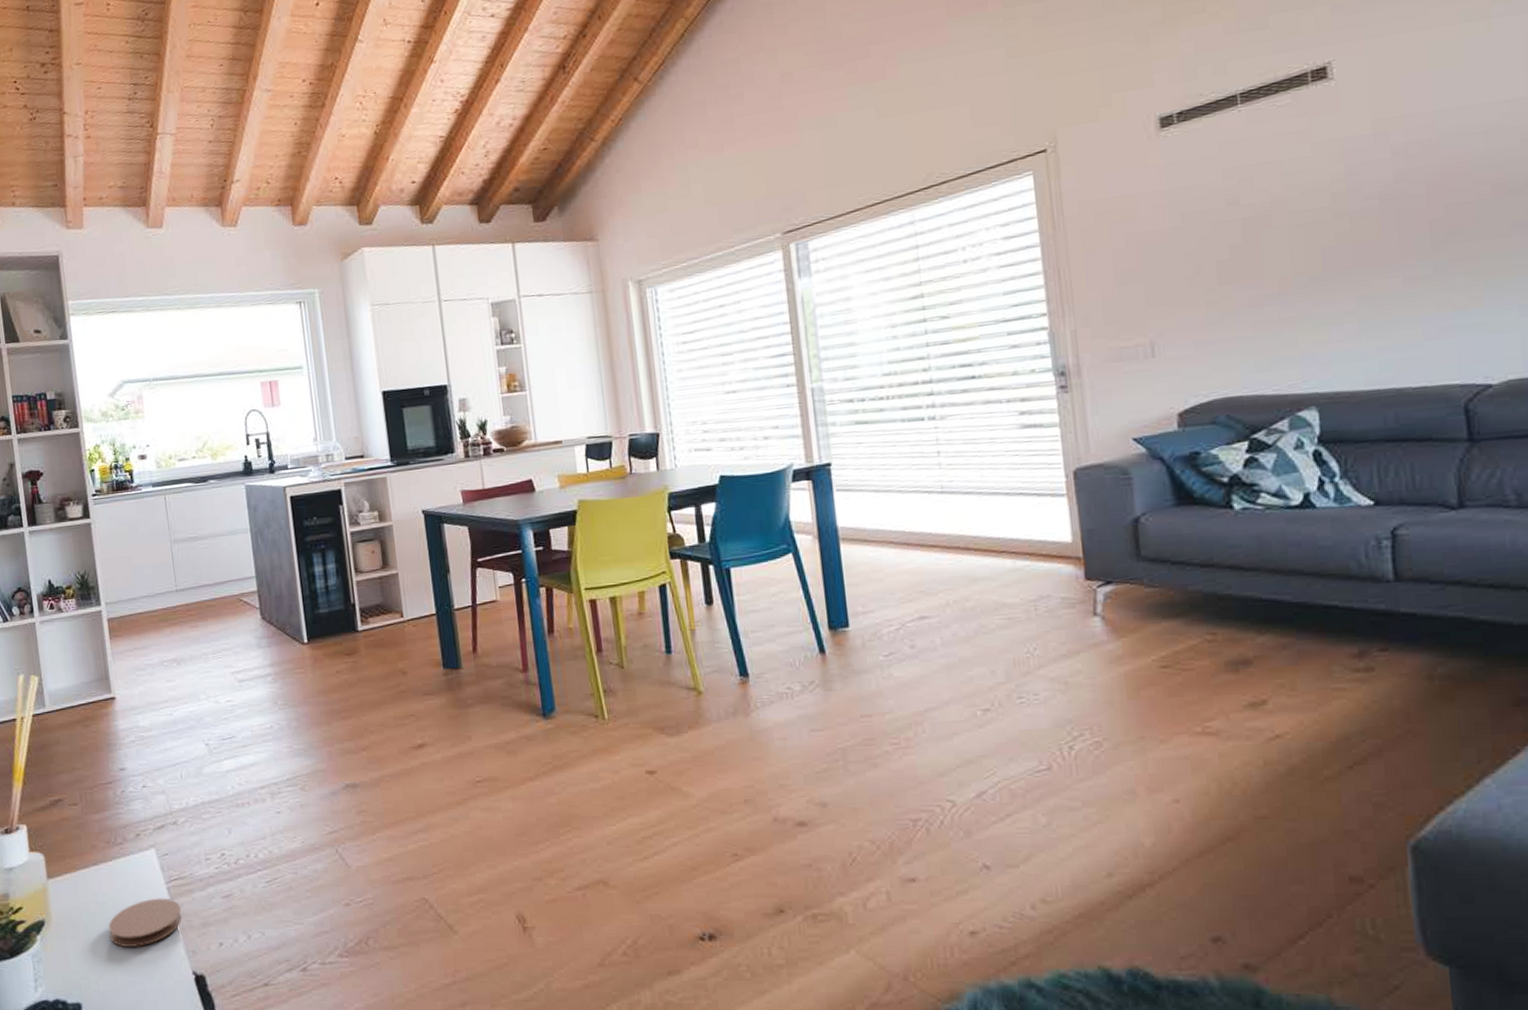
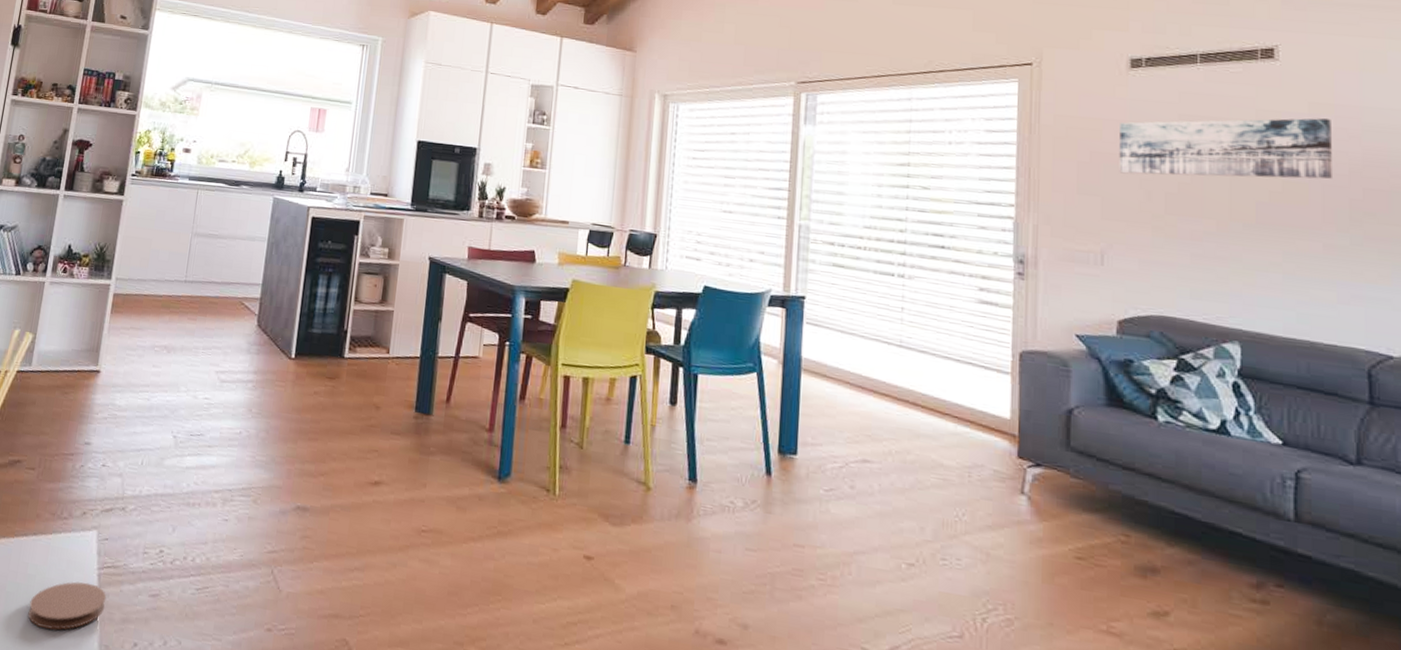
wall art: none [1155,134,1409,252] -> present [1119,118,1334,179]

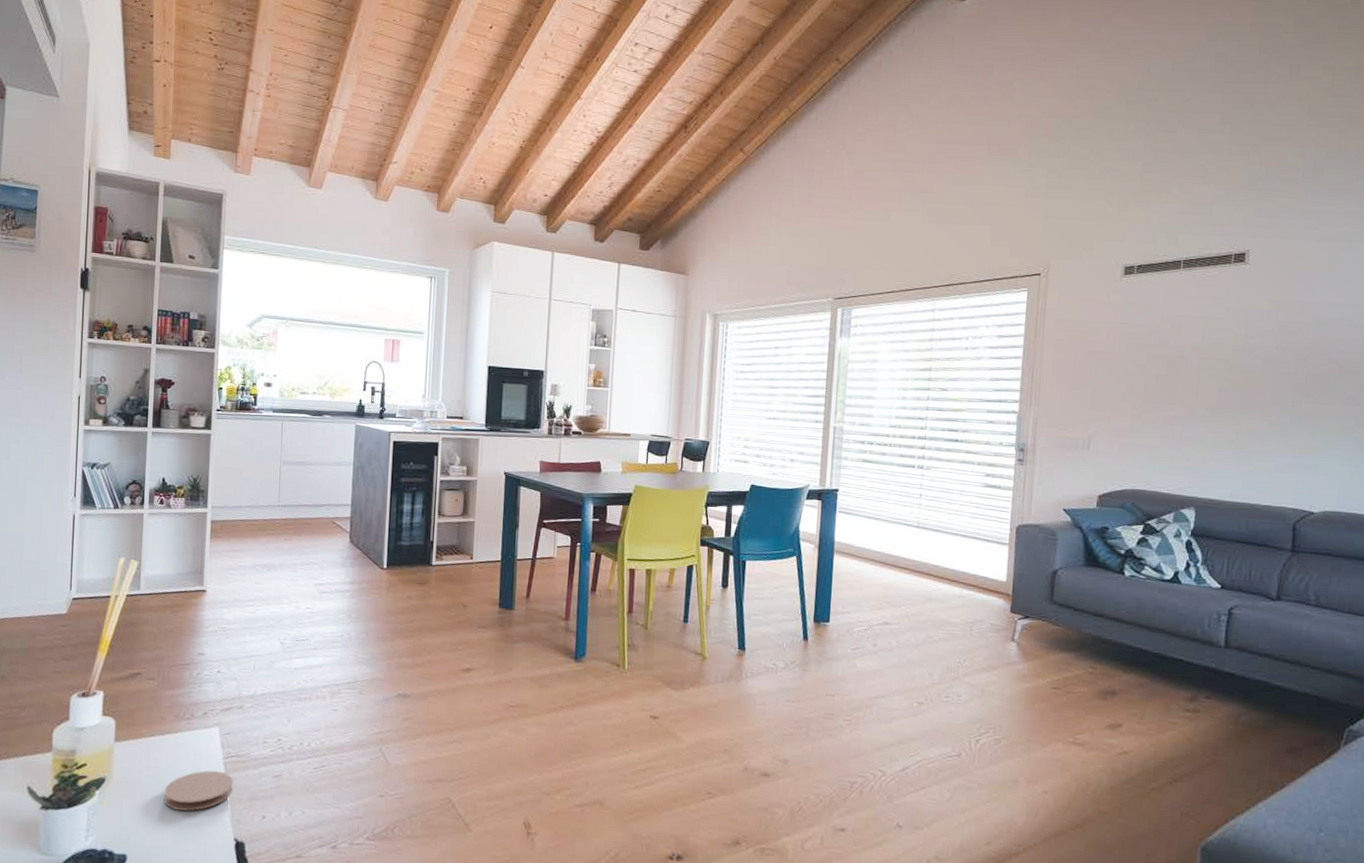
wall art: present [1119,118,1334,179] -> none [1108,314,1286,370]

